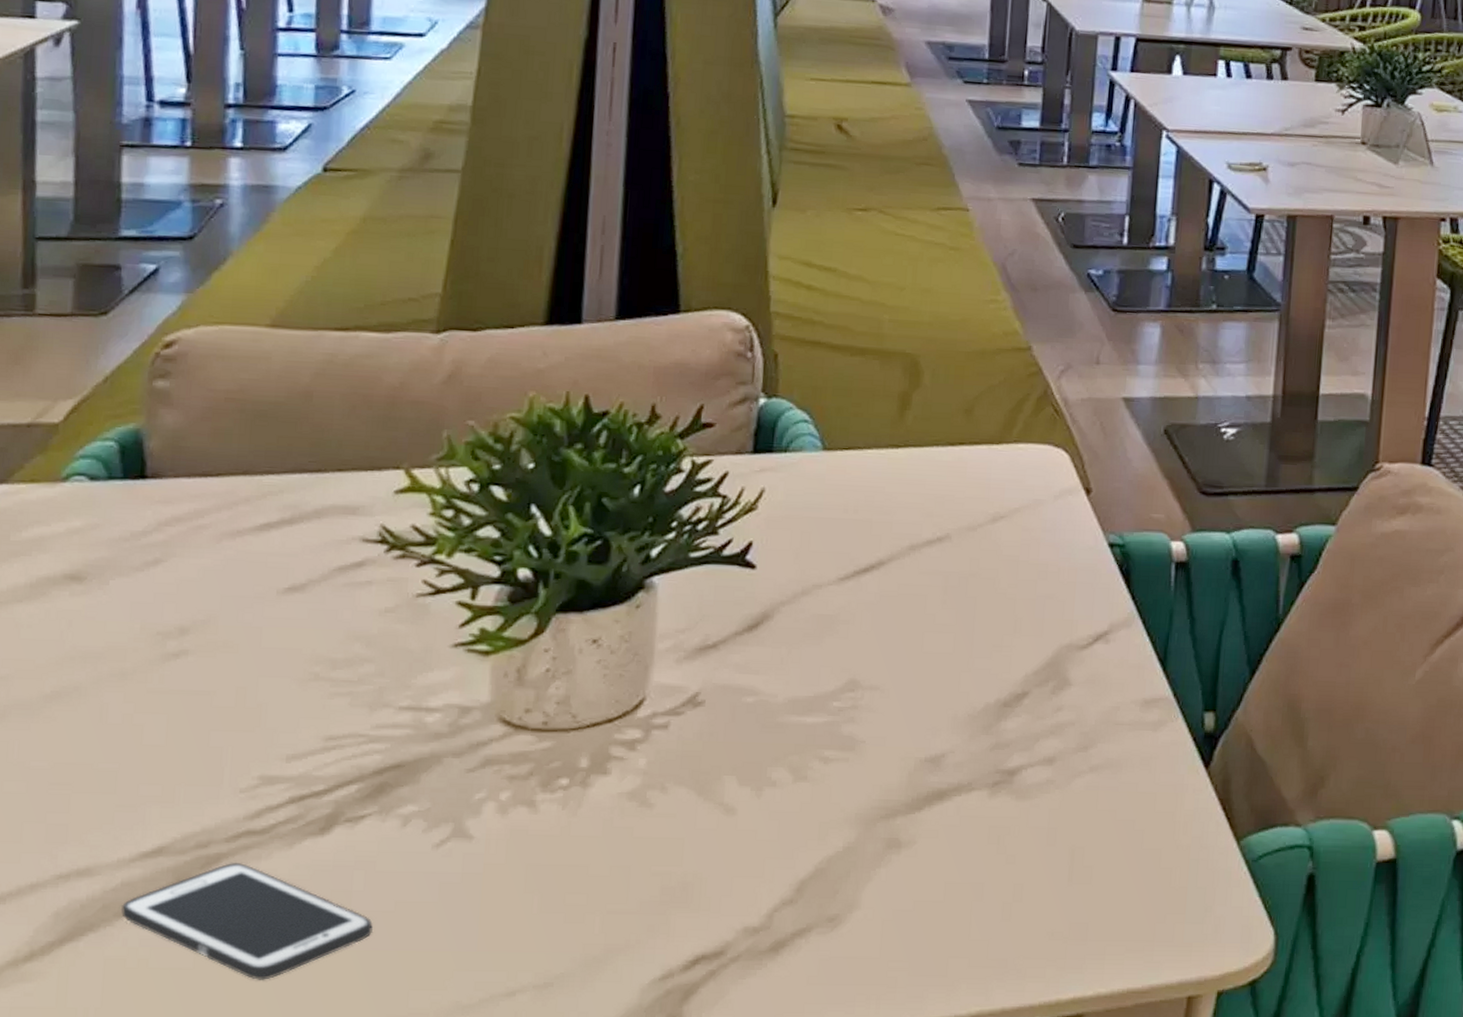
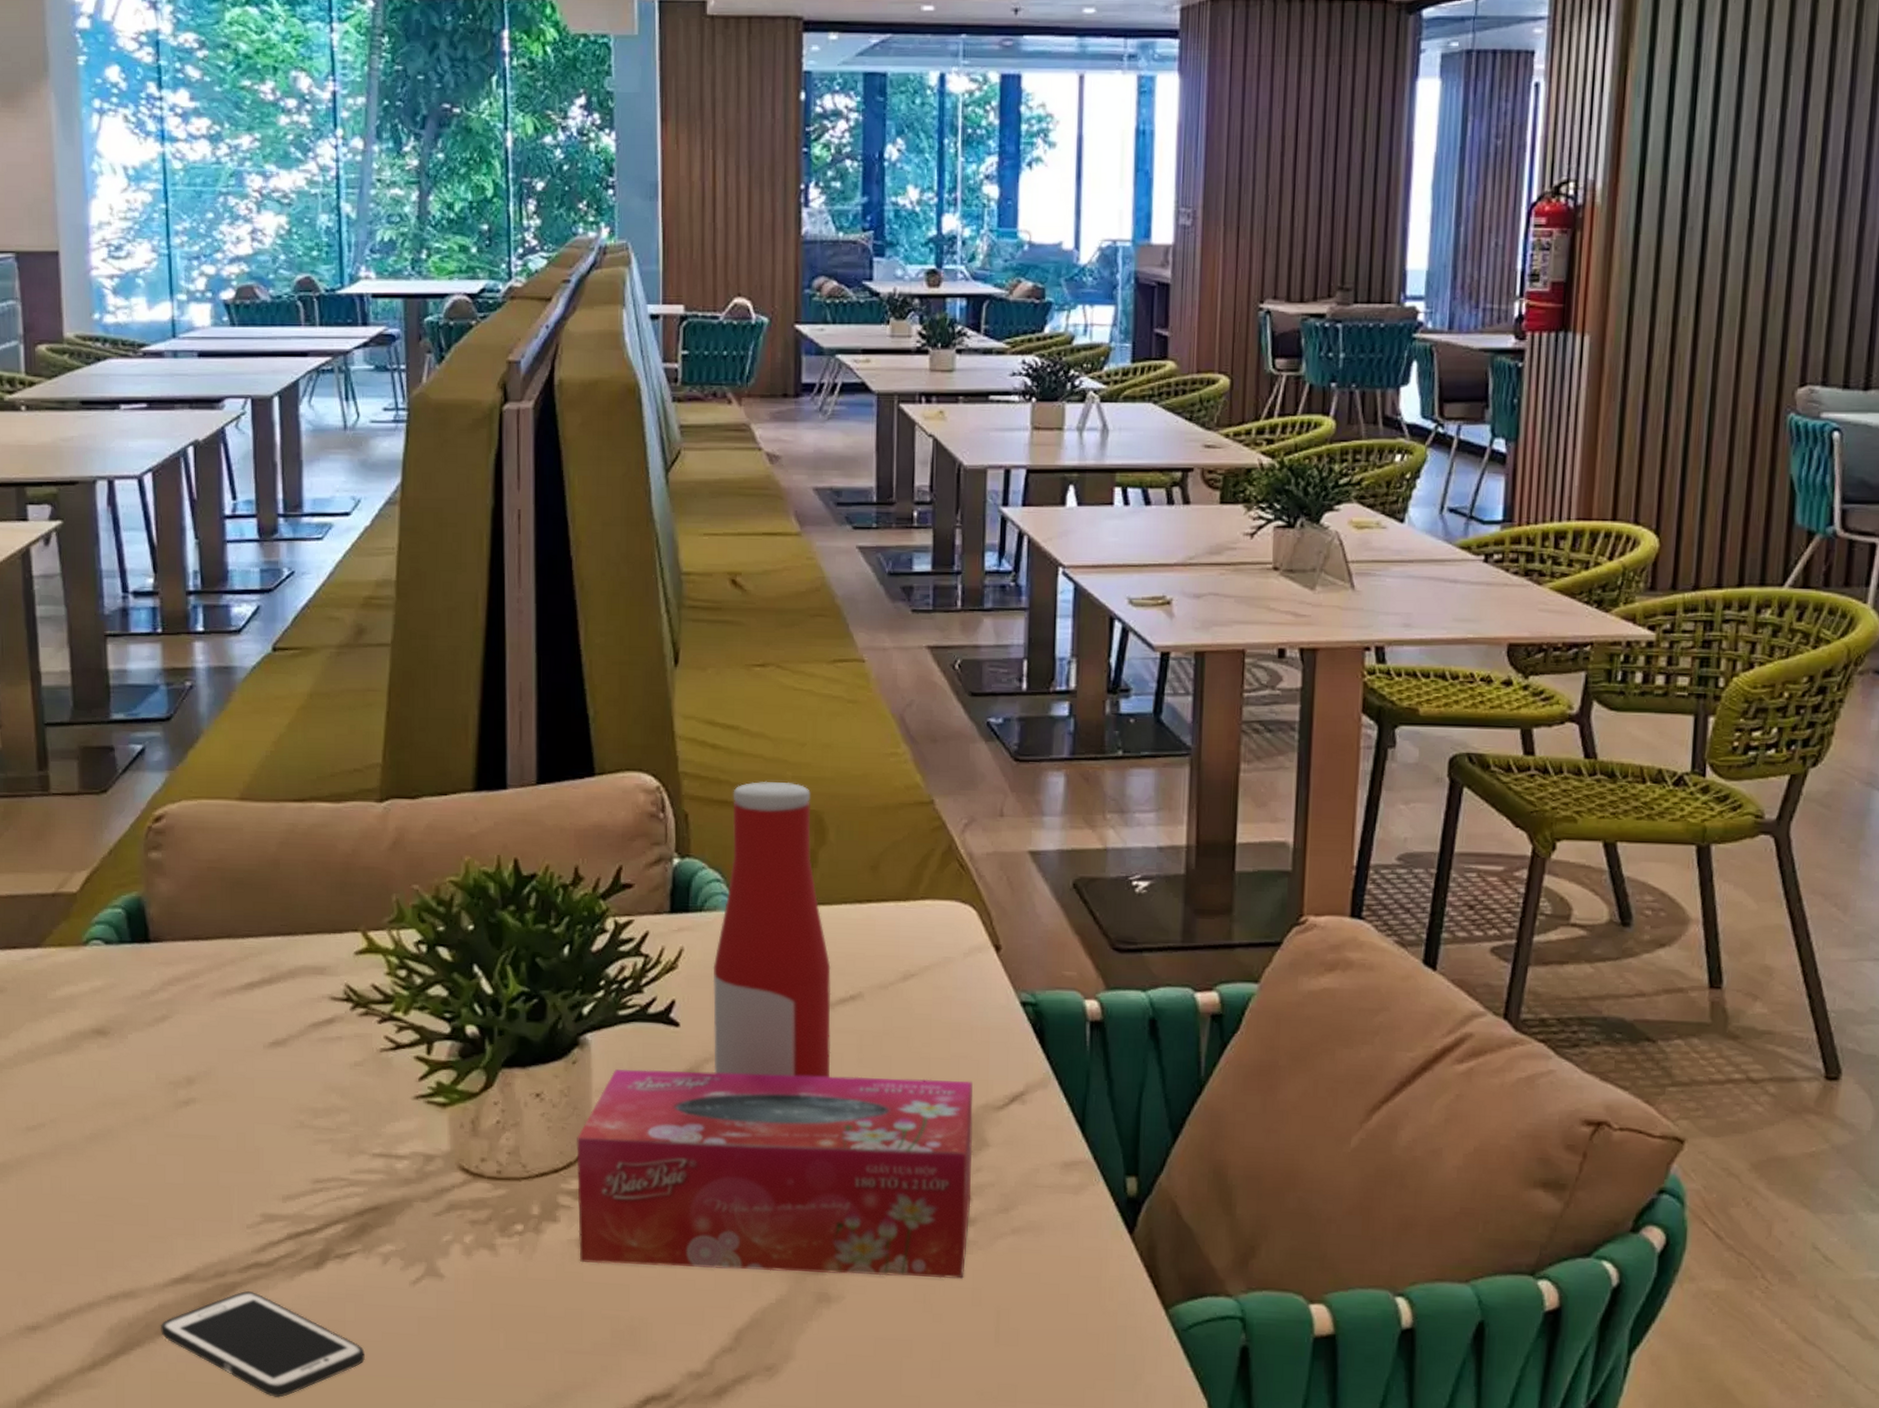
tissue box: none [630,612,1057,819] -> present [576,1068,973,1279]
bottle: none [790,323,919,620] -> present [712,781,831,1078]

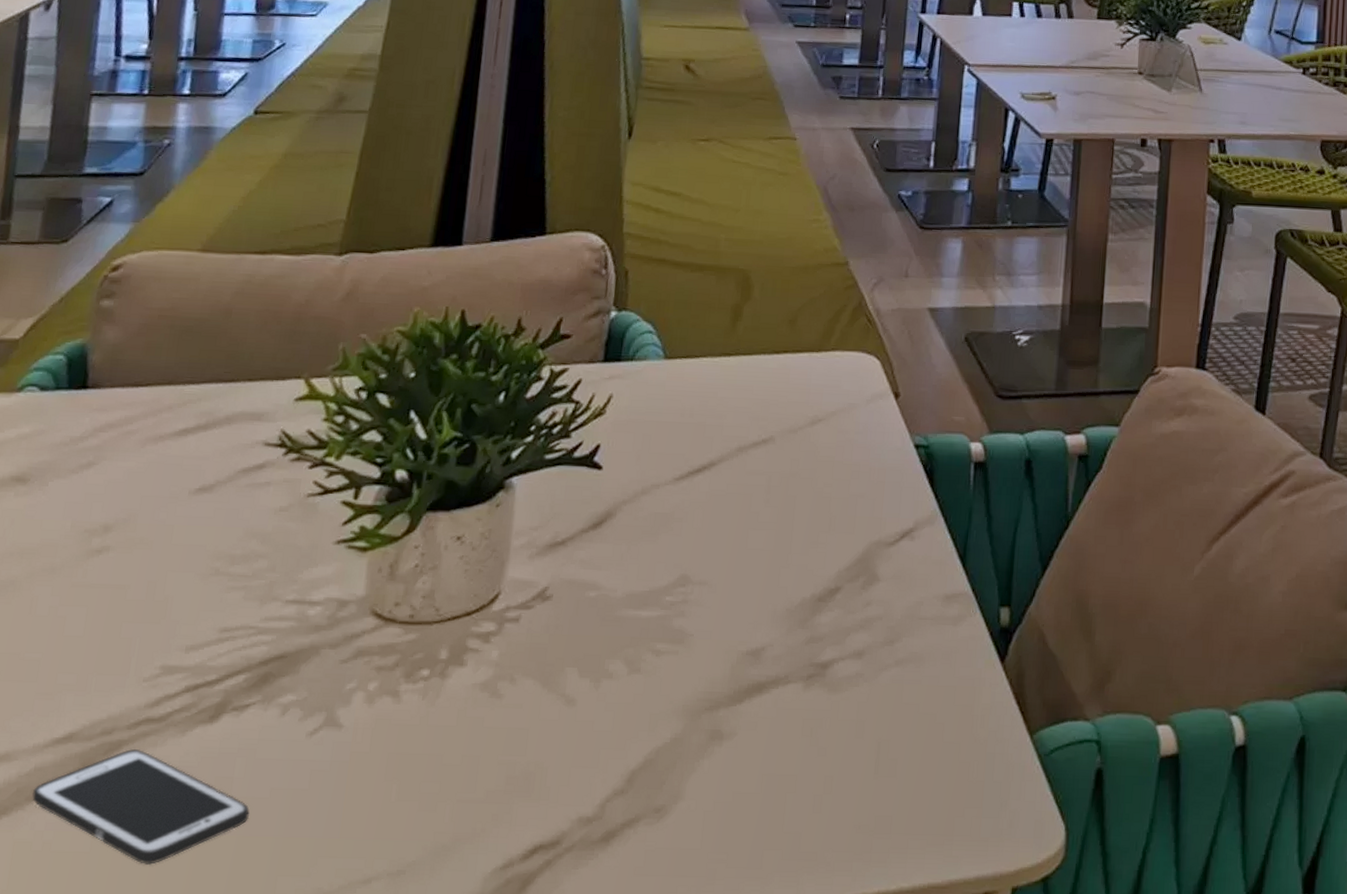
tissue box: present [576,1068,973,1279] -> none [481,511,868,712]
bottle: present [712,781,831,1078] -> none [630,242,747,518]

